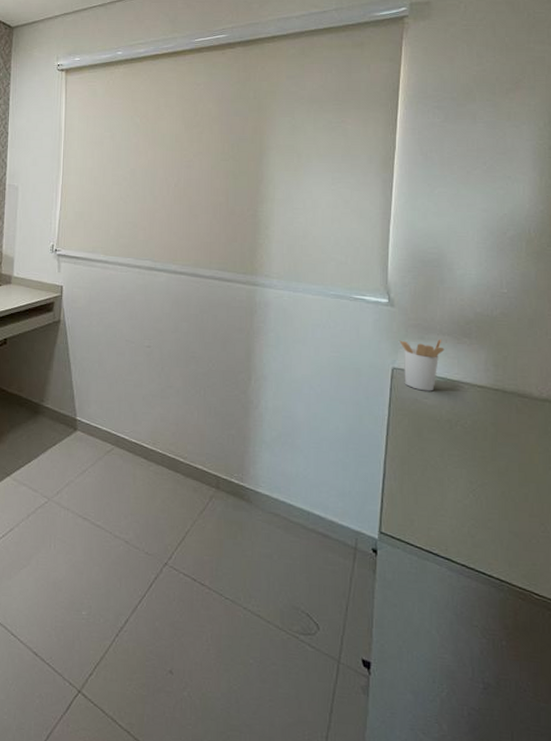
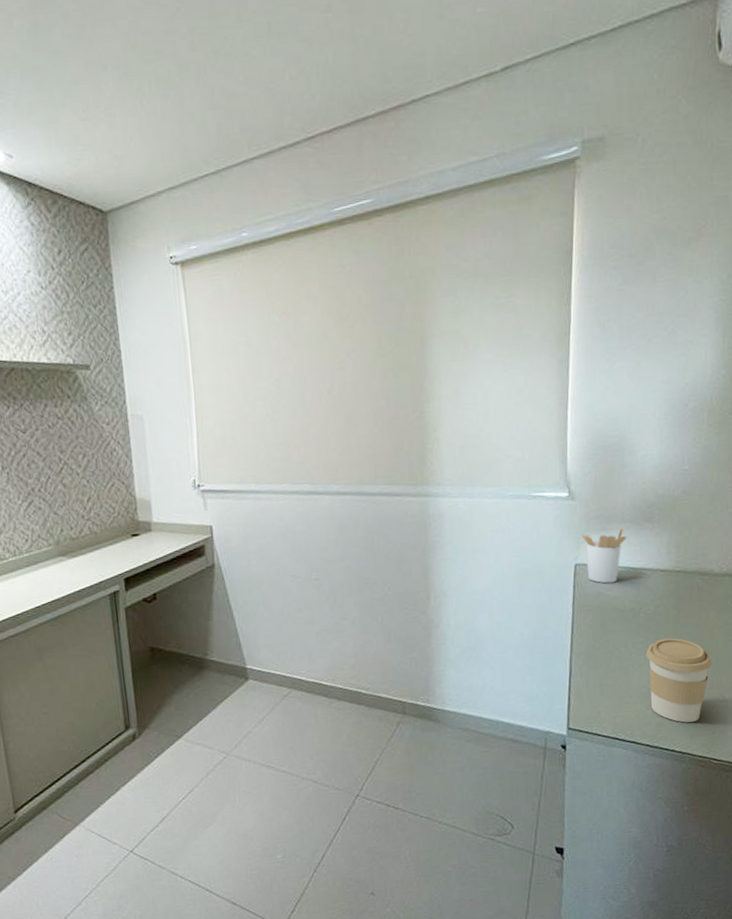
coffee cup: none [462,455,532,549] -> present [646,638,712,723]

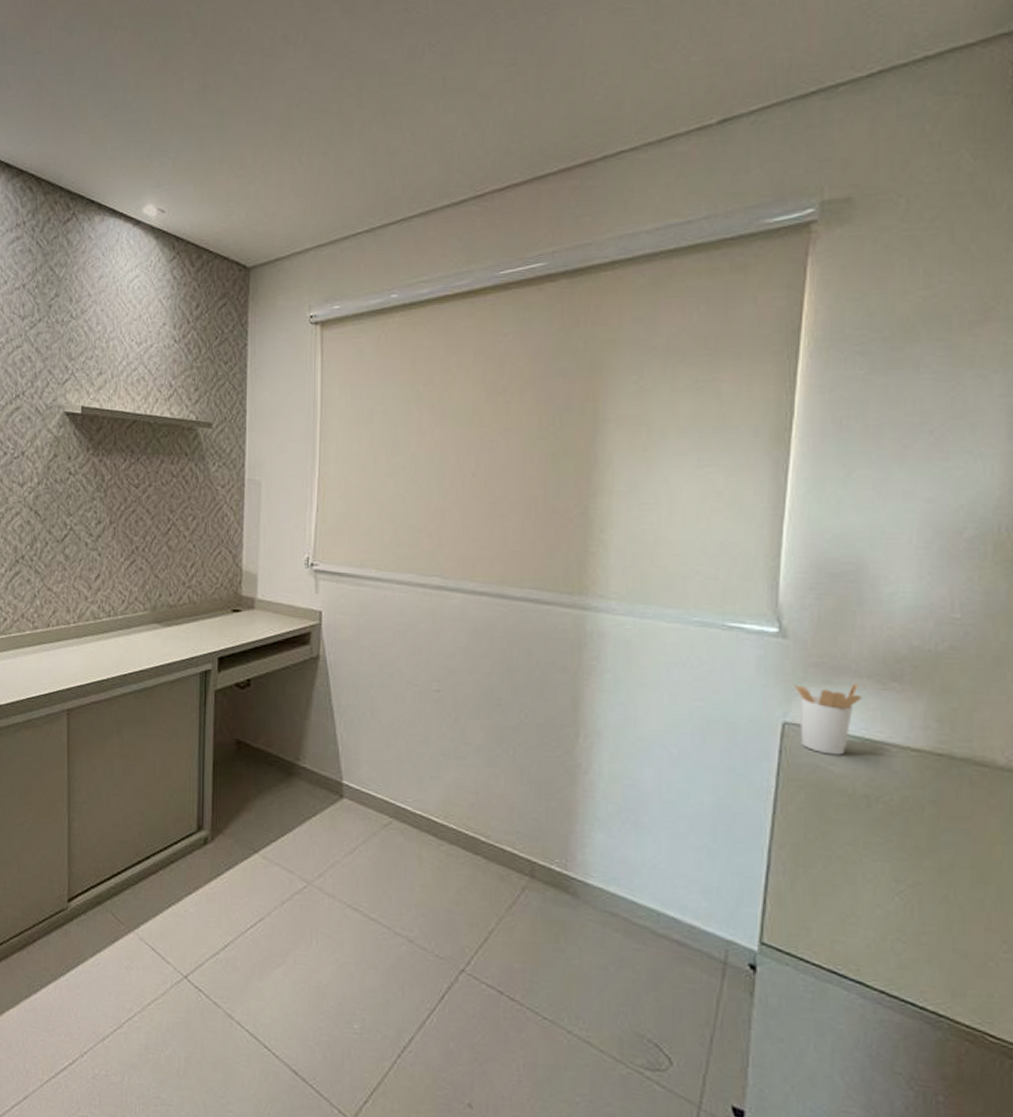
coffee cup: present [646,638,712,723] -> none [885,844,991,973]

